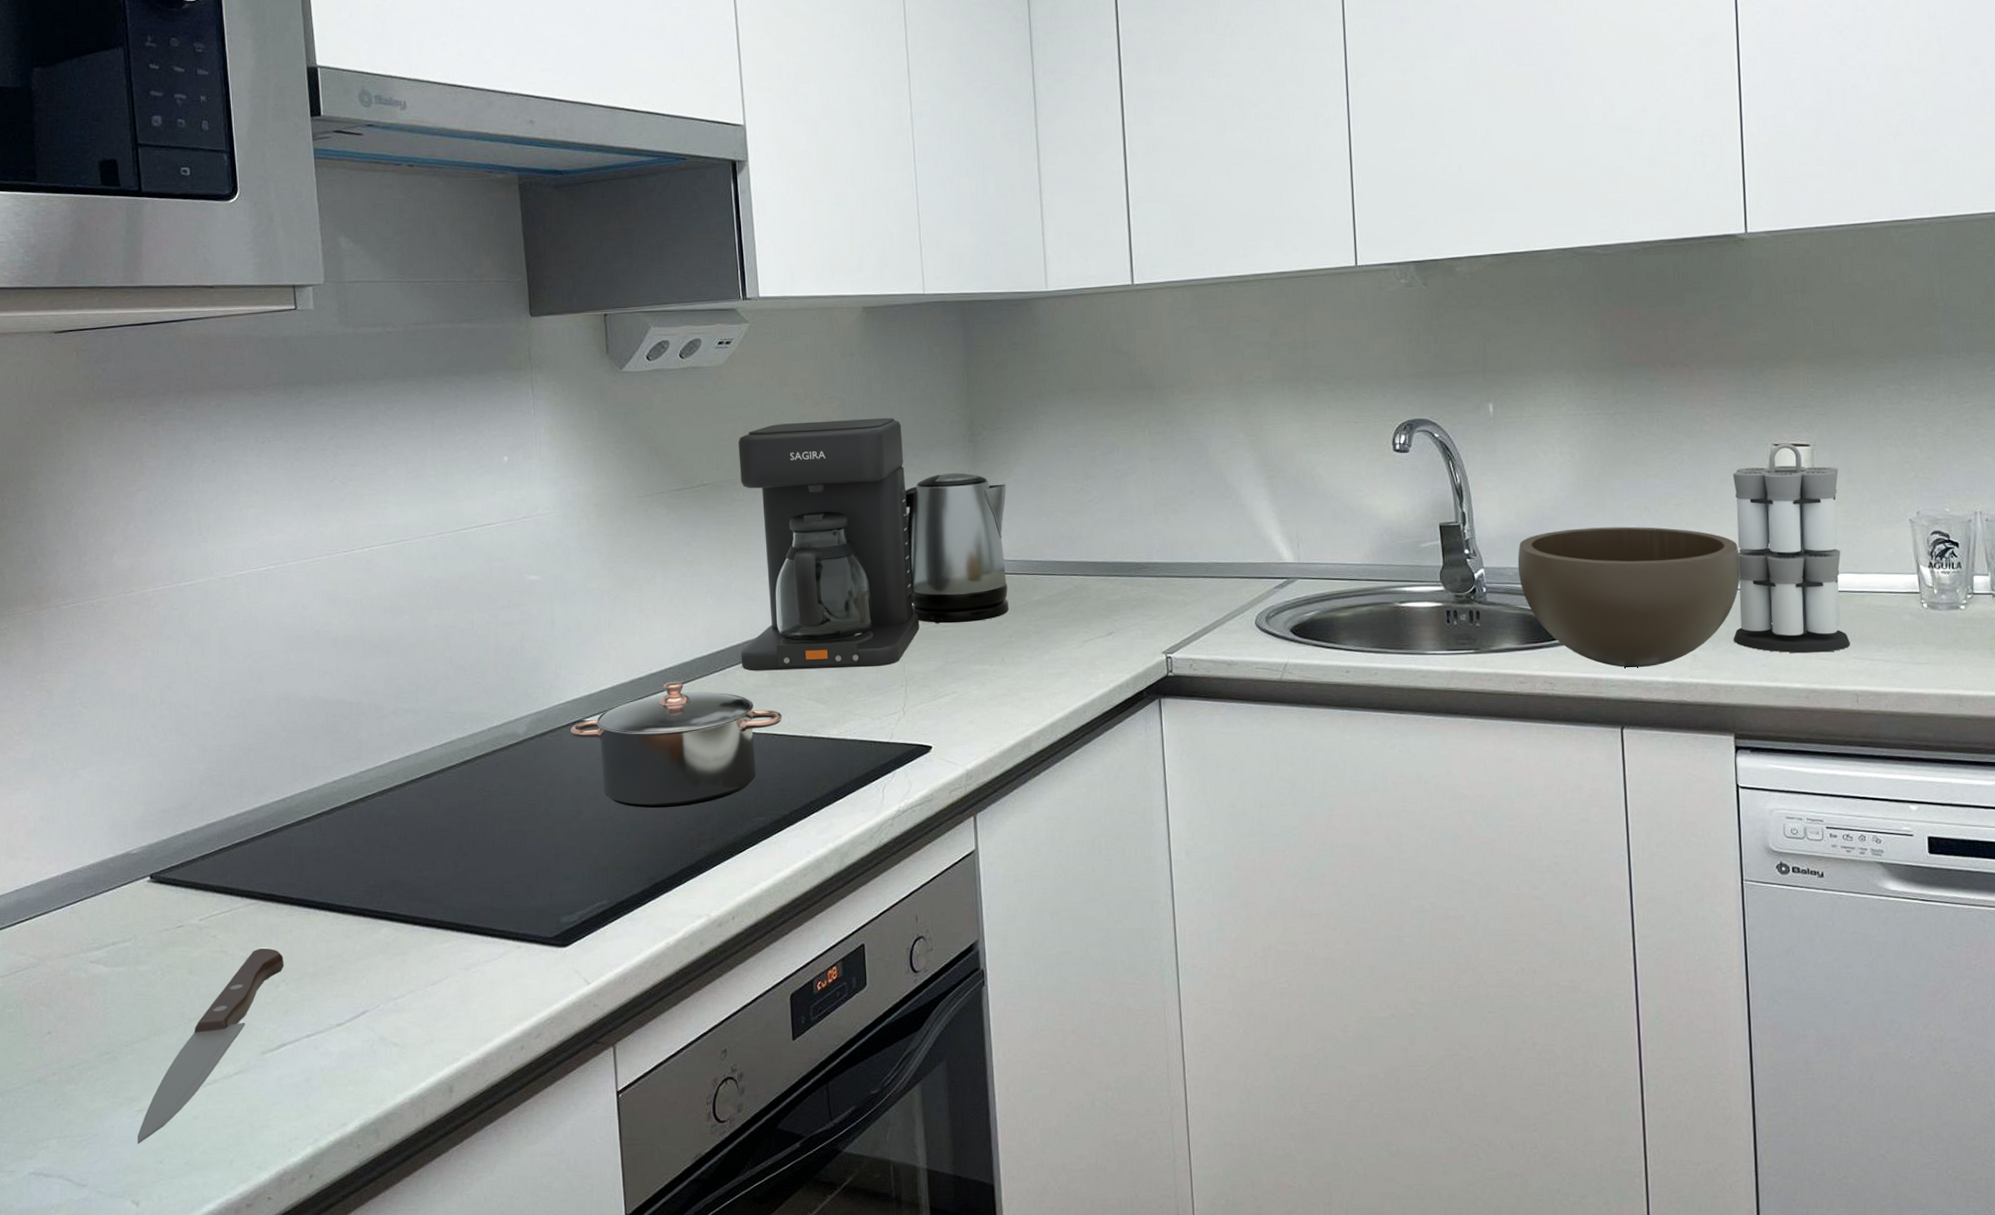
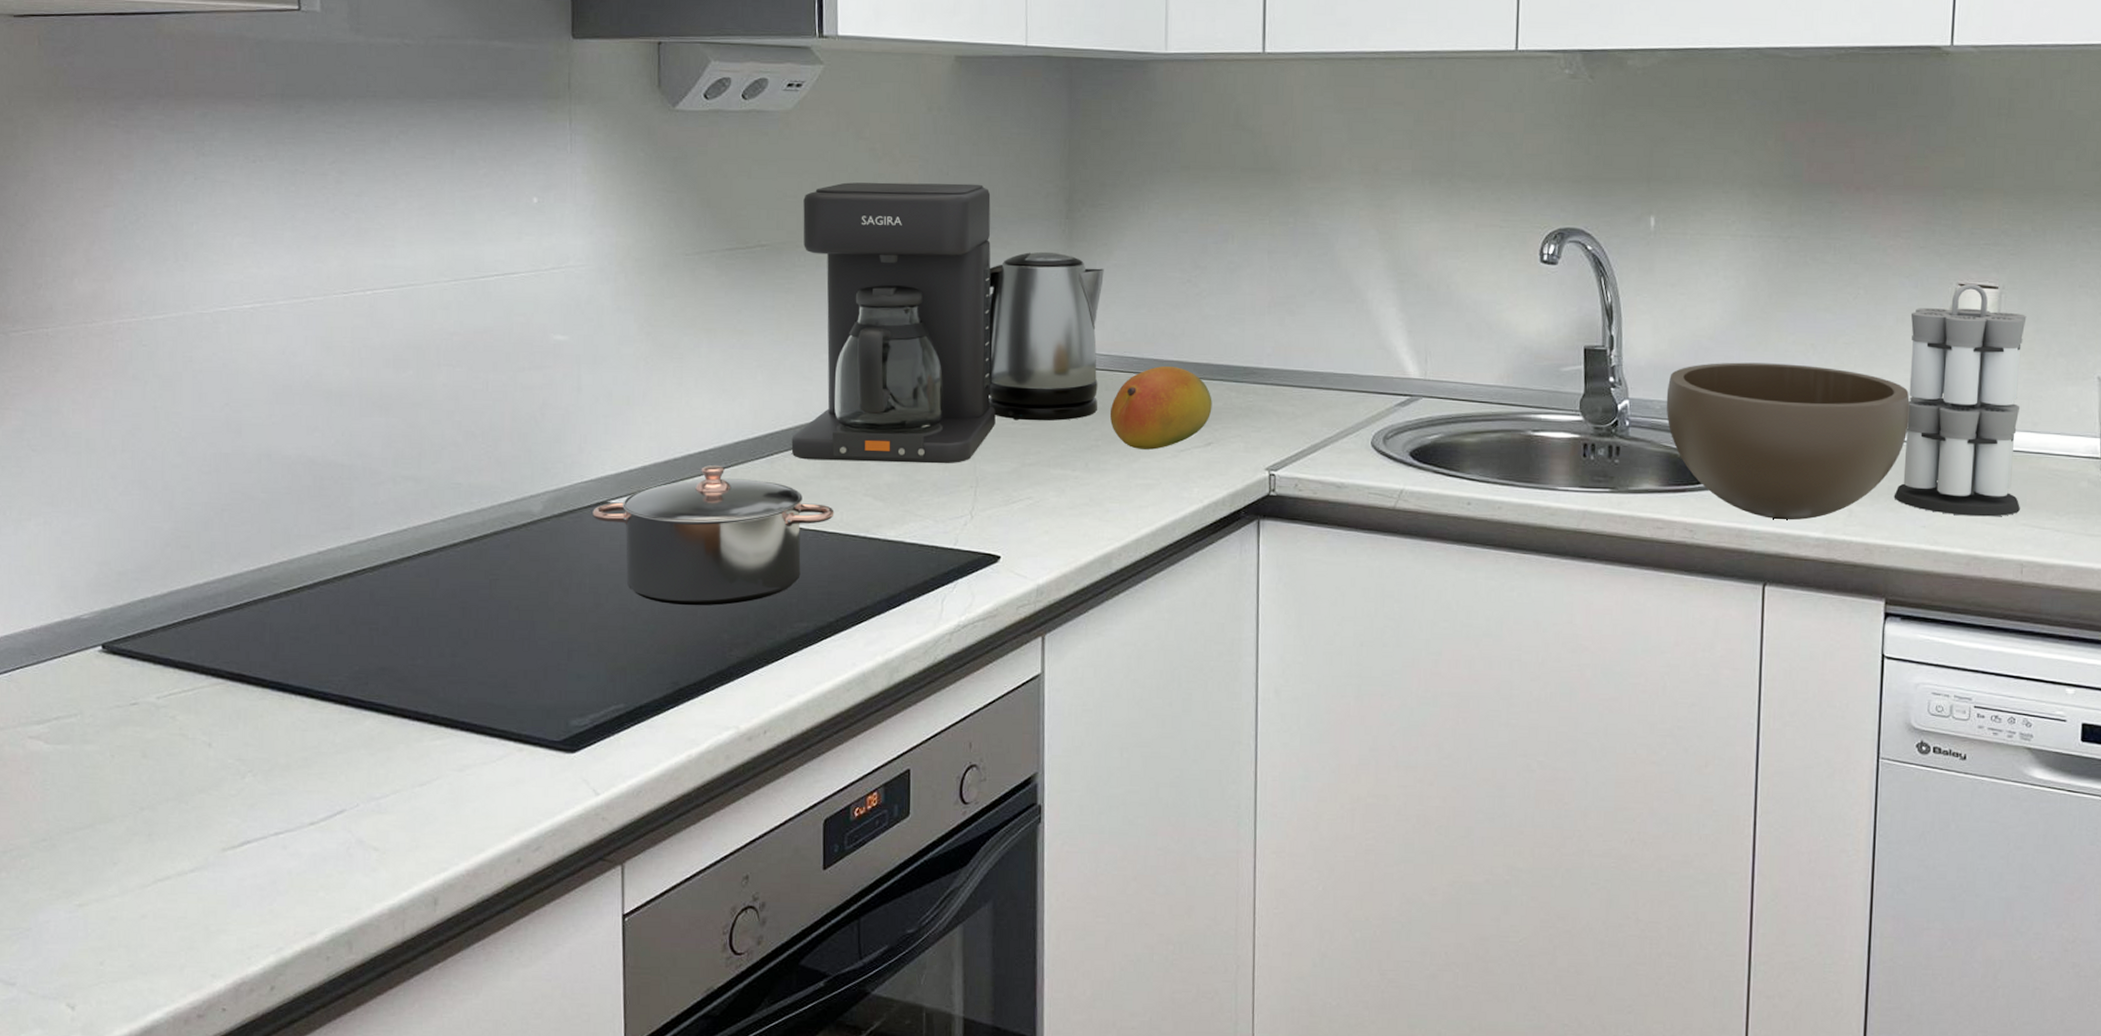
kitchen knife: present [137,948,284,1144] -> none [76,734,252,942]
fruit: none [1020,566,1111,642] -> present [1109,365,1212,450]

